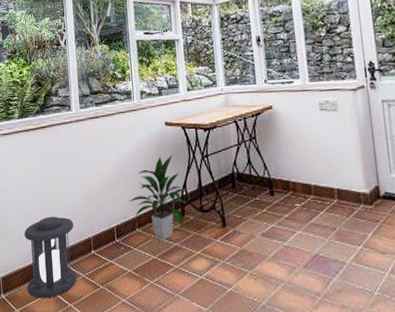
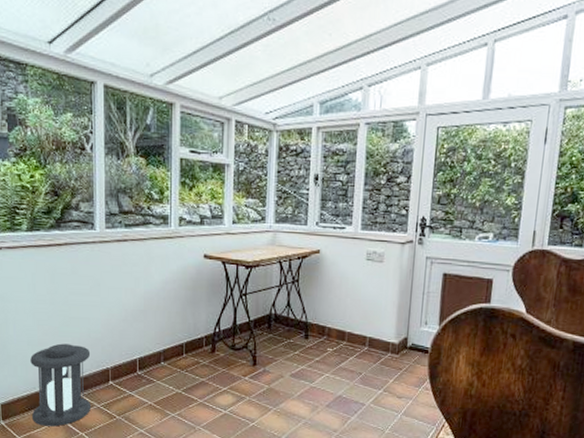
indoor plant: present [128,154,187,239] -> none [154,289,220,374]

